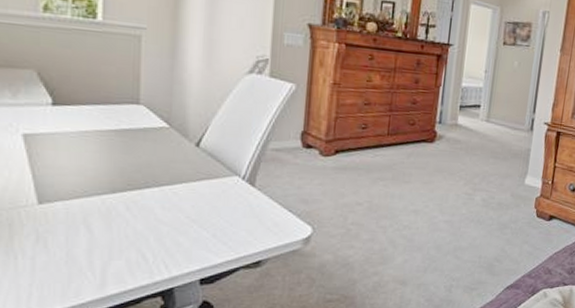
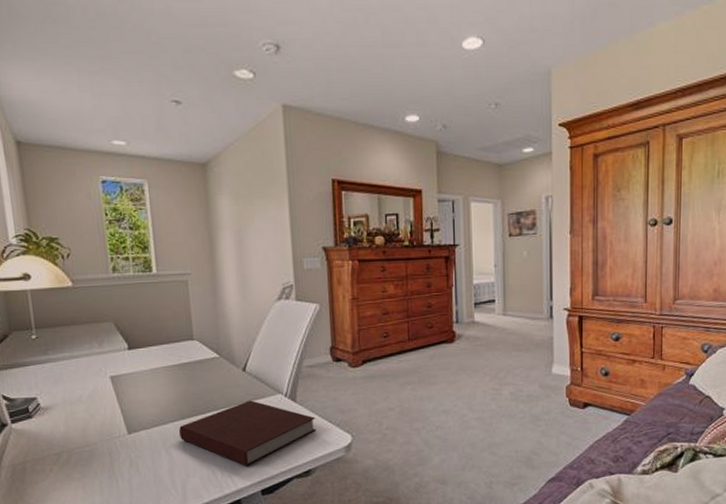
notebook: none [107,179,275,252] -> present [179,400,317,466]

